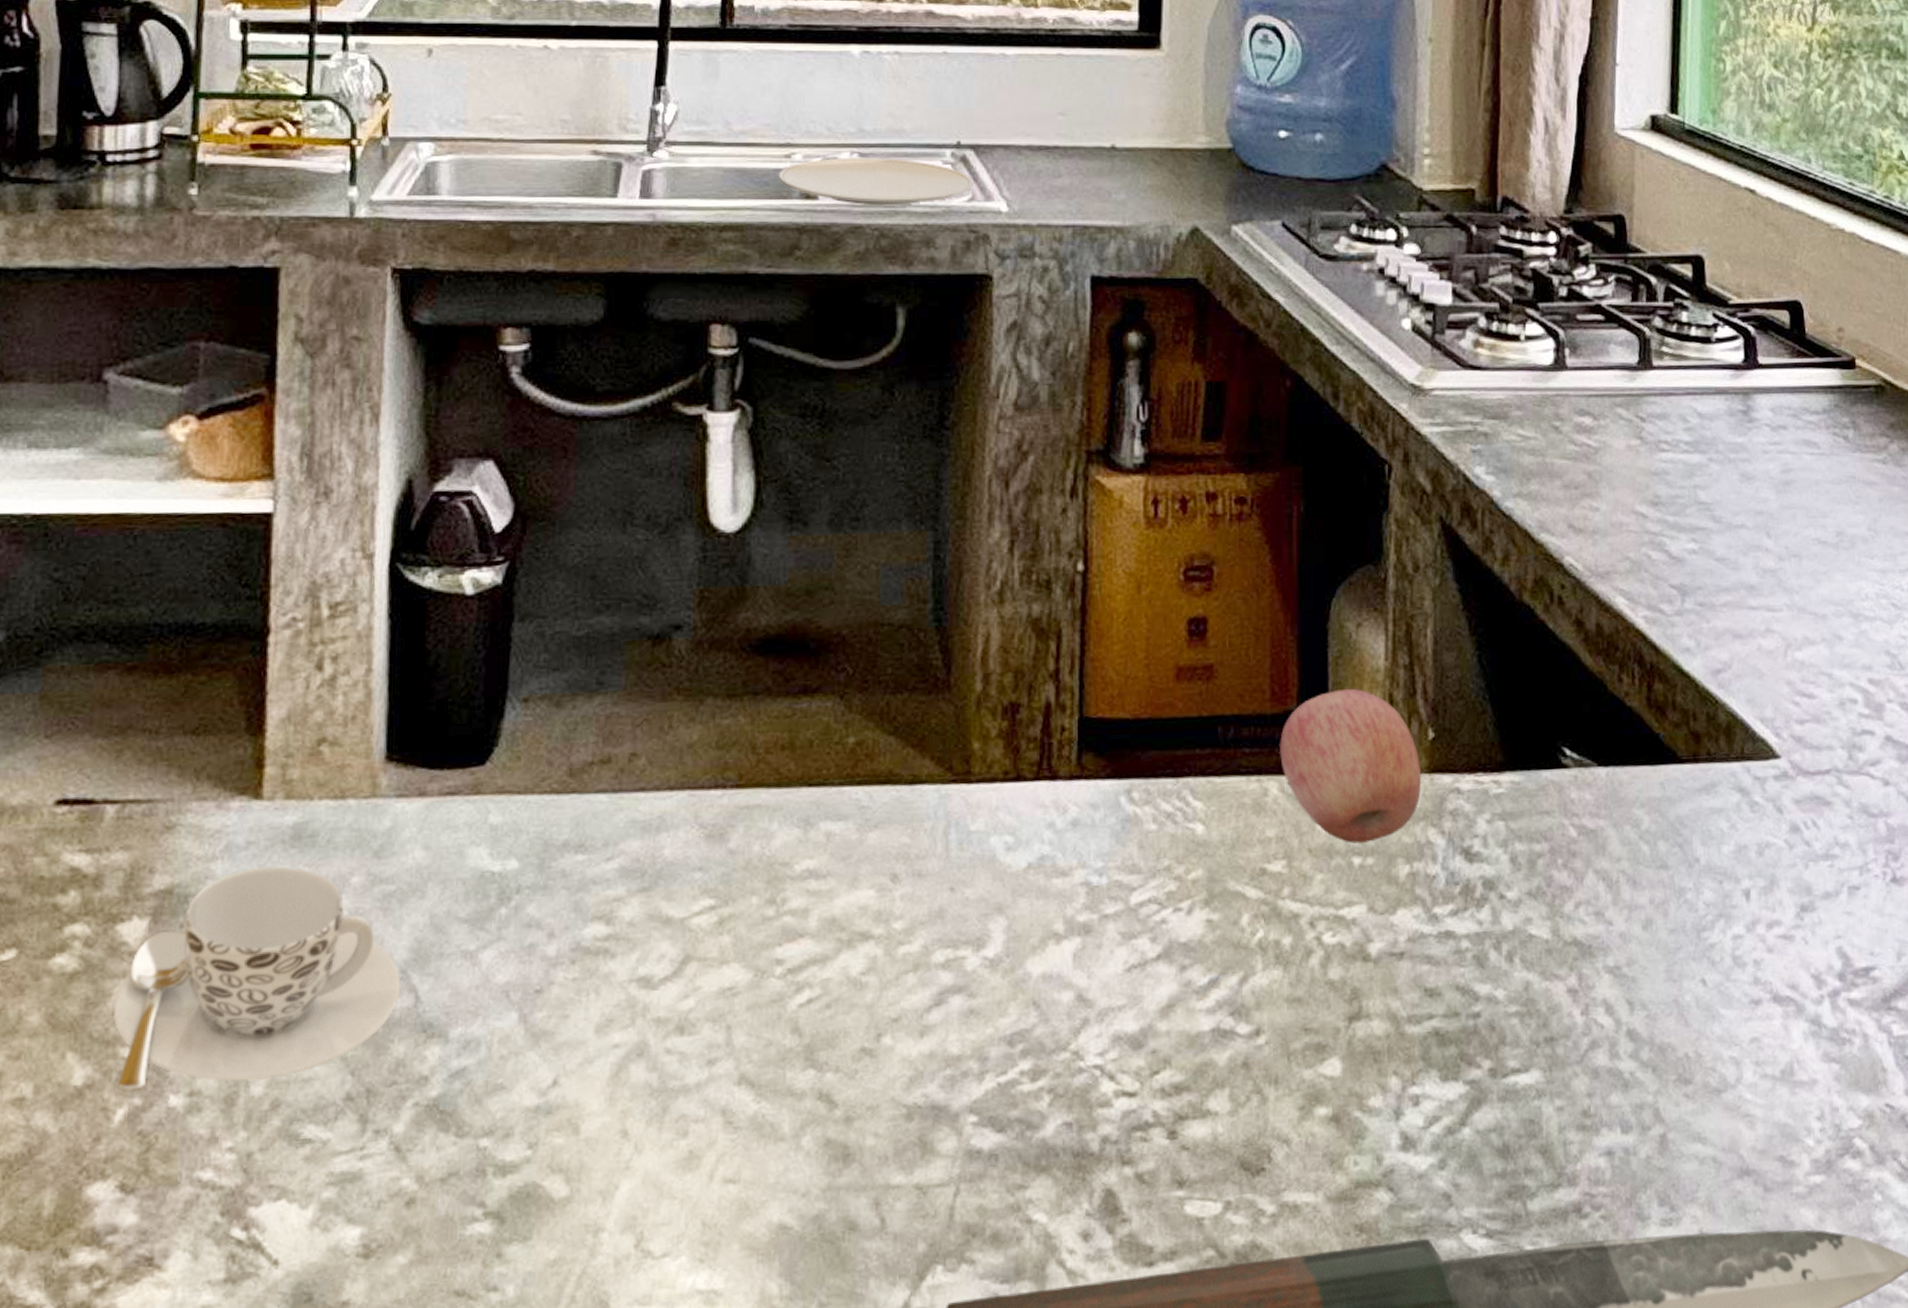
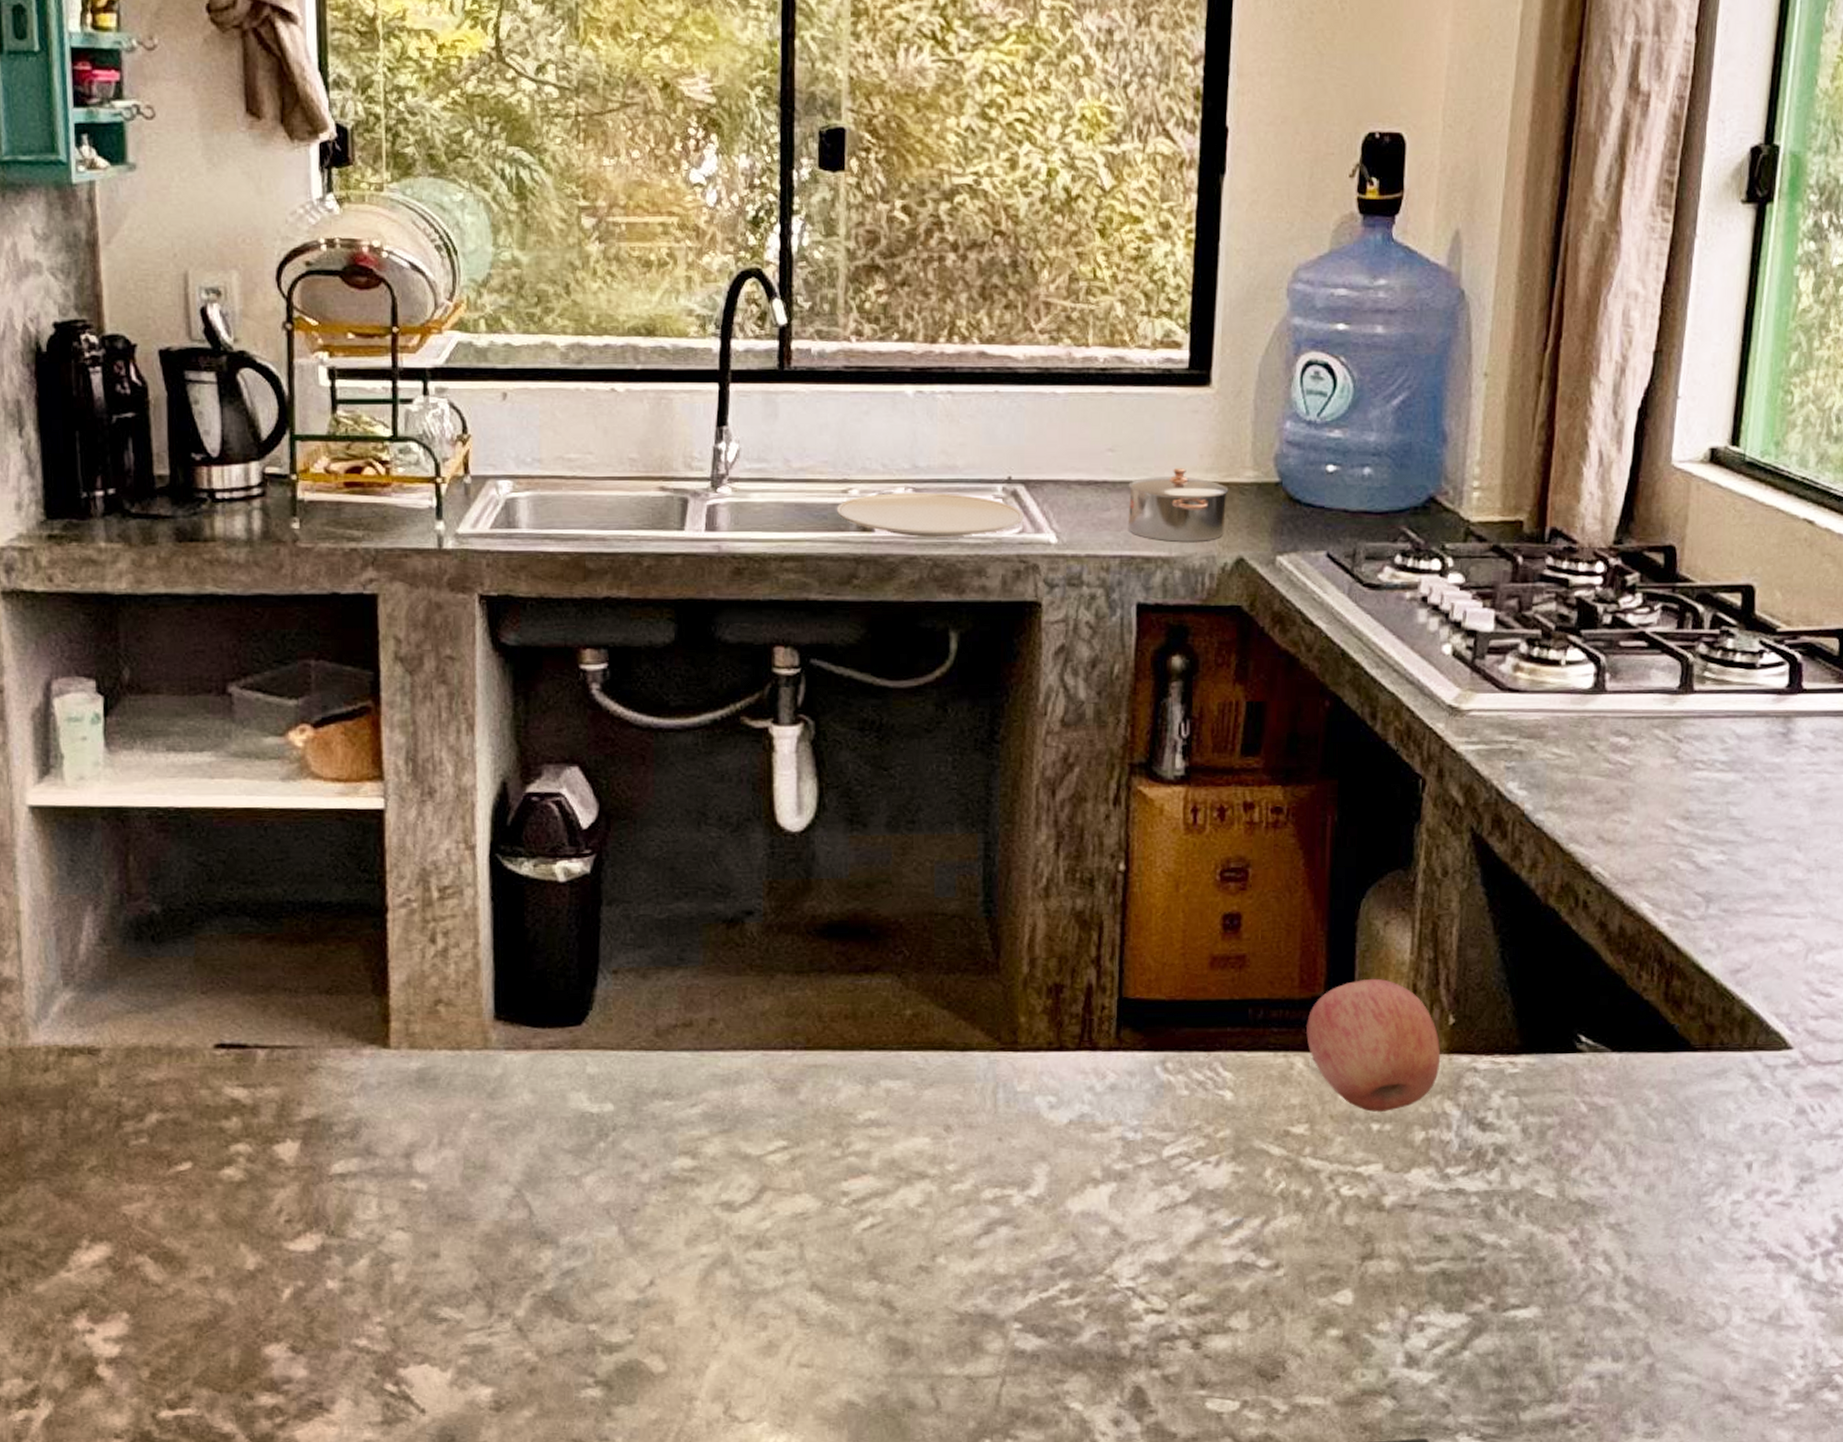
teacup: present [112,866,401,1093] -> none [275,1103,517,1277]
cooking pot: none [1080,132,1182,212] -> present [1127,467,1229,543]

